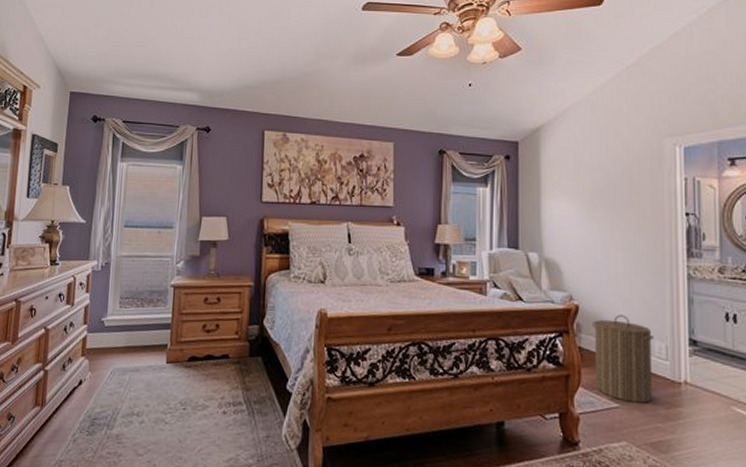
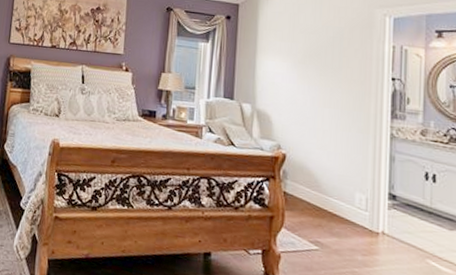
laundry hamper: present [592,314,654,403] -> none [297,165,355,249]

